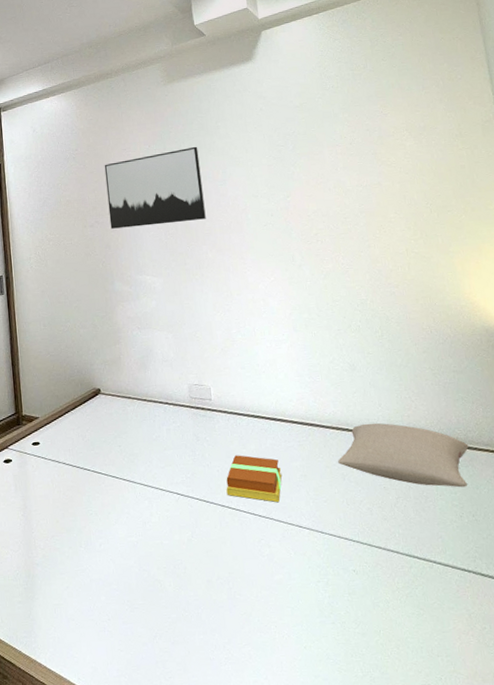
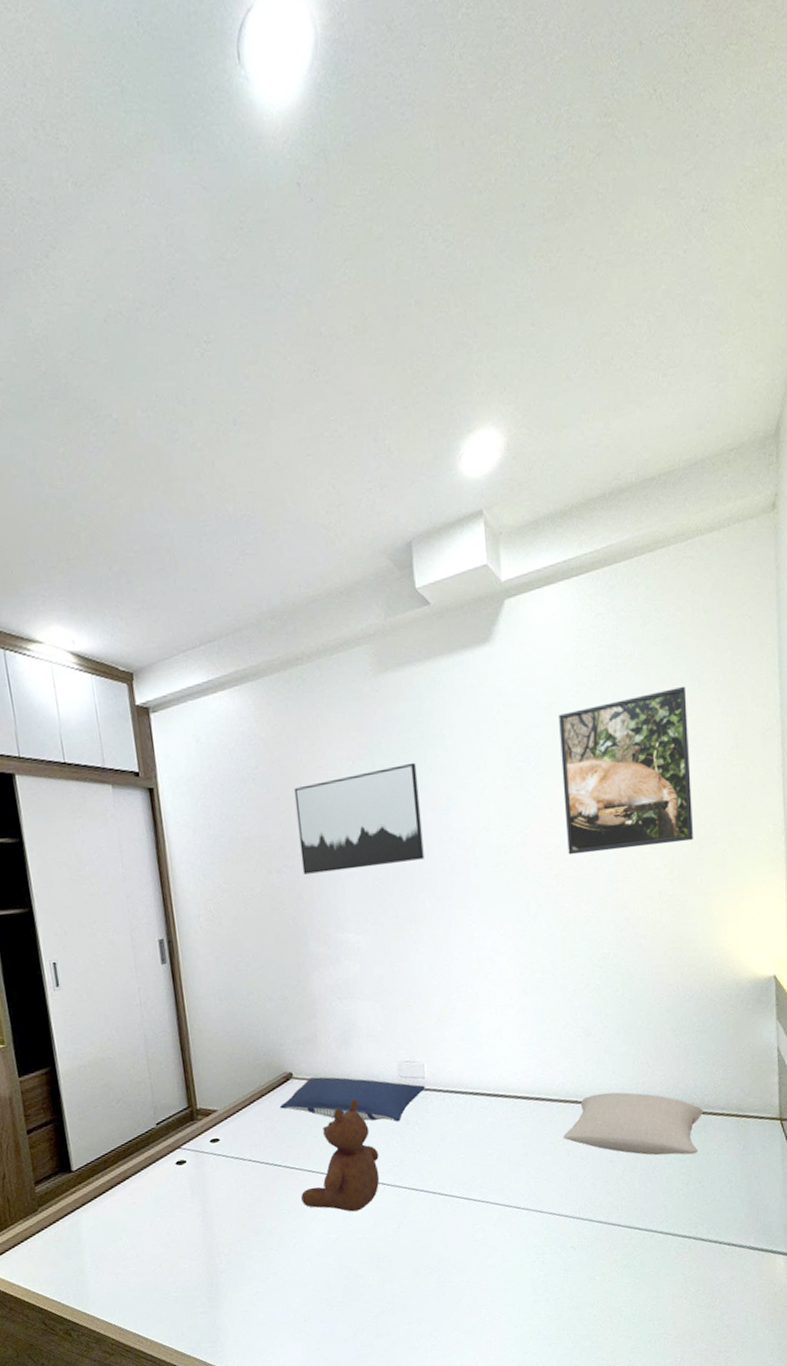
pillow: none [89,393,213,438] -> present [279,1076,426,1122]
teddy bear: none [106,414,175,518] -> present [301,1098,380,1212]
book: present [226,455,283,503] -> none [438,1137,502,1185]
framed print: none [309,89,432,218] -> present [559,686,694,855]

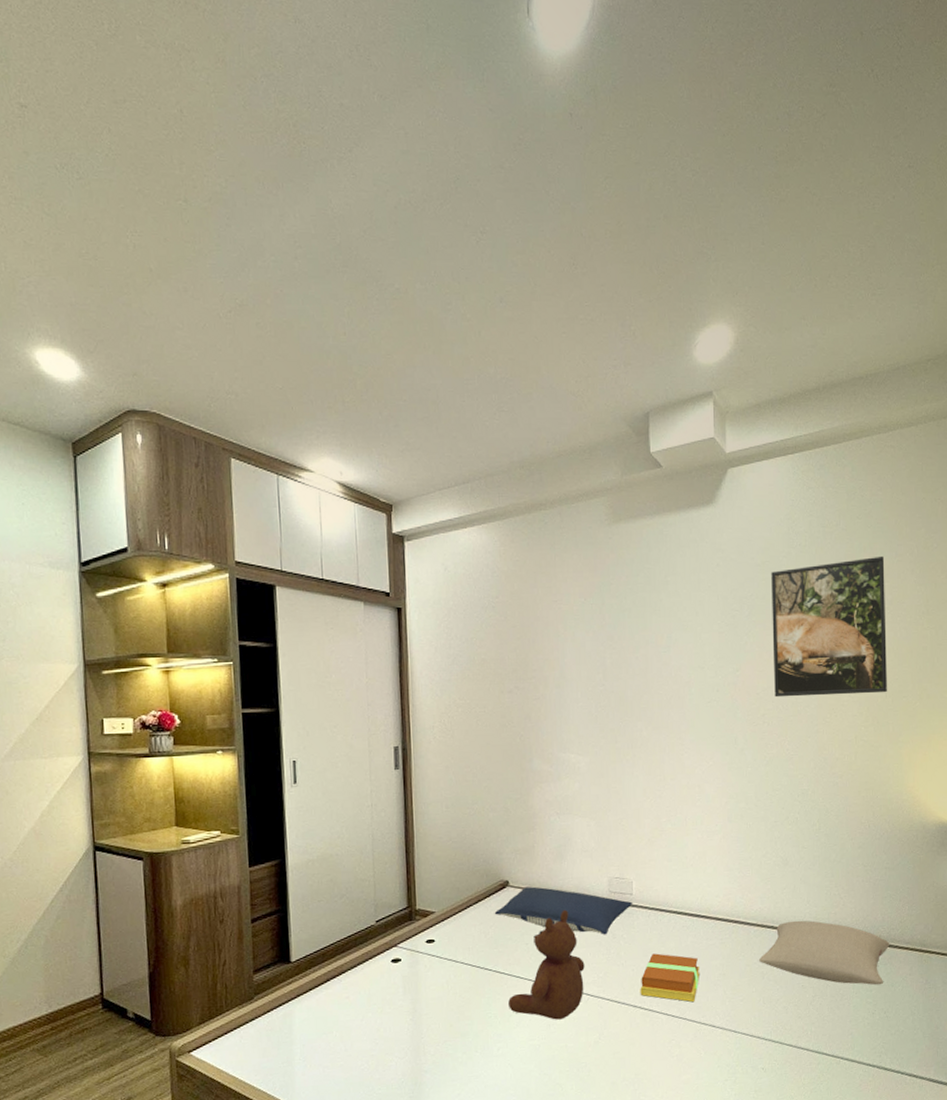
wall art: present [294,762,424,875] -> none [529,603,644,697]
book: none [438,1137,502,1185] -> present [640,953,701,1003]

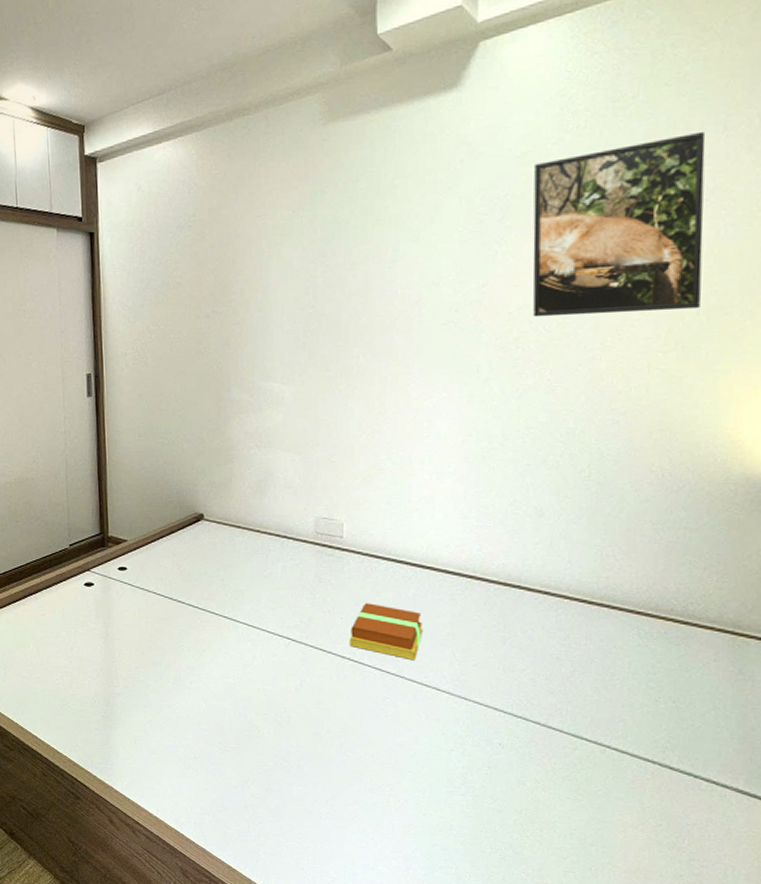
pillow: present [494,886,633,935] -> none [188,522,344,578]
teddy bear: present [508,909,585,1020] -> none [202,548,286,661]
pillow: present [759,920,890,985] -> none [500,581,686,668]

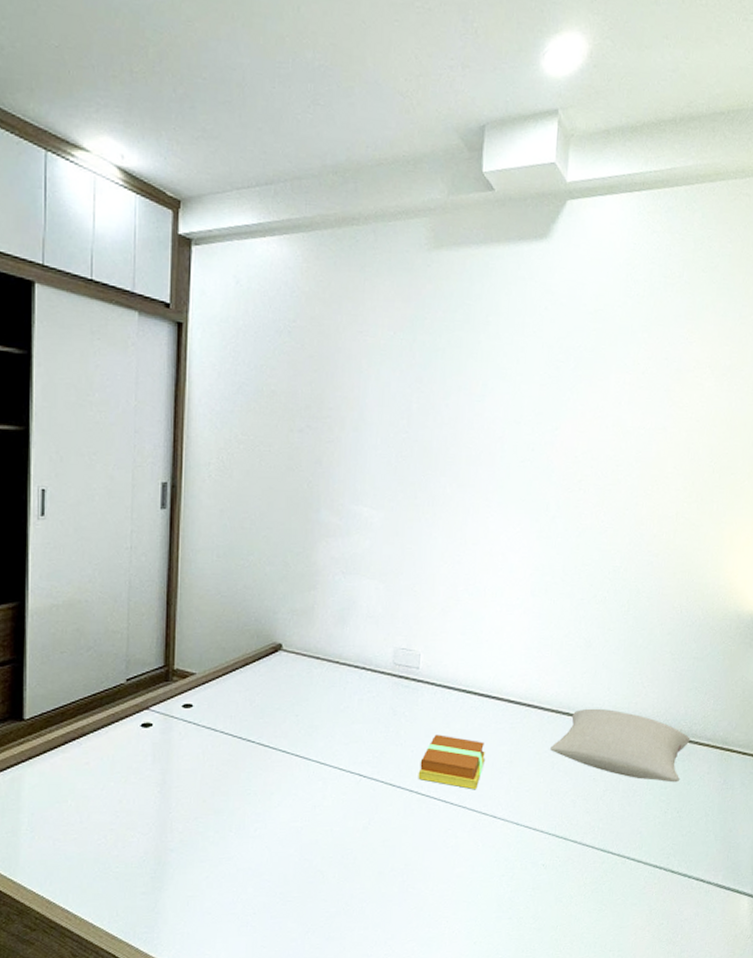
pillow: none [500,581,686,668] -> present [550,708,691,783]
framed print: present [533,131,706,318] -> none [594,316,727,468]

